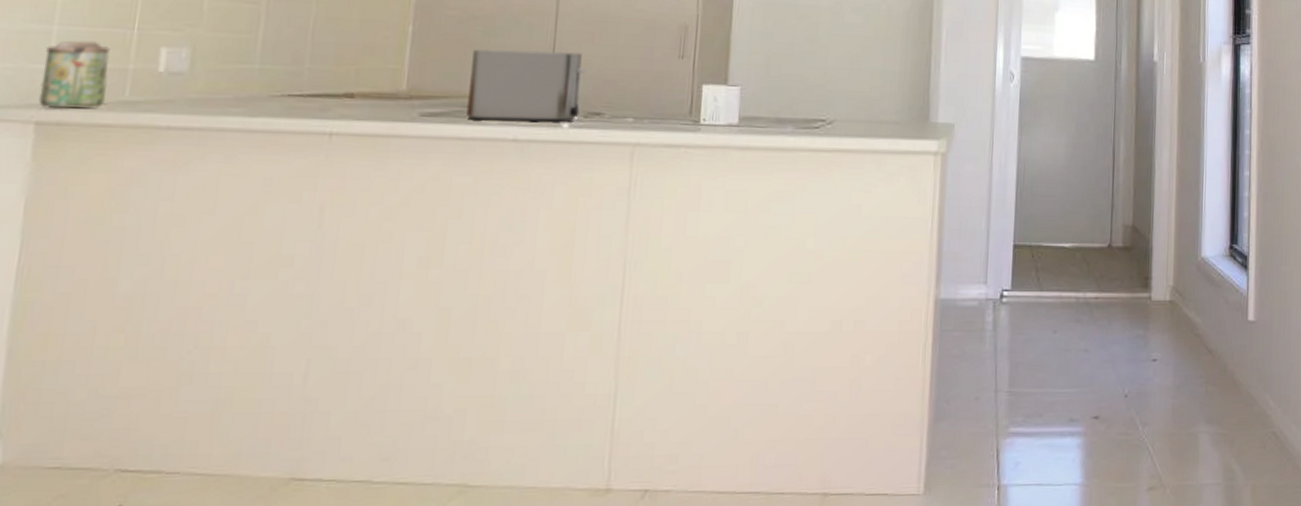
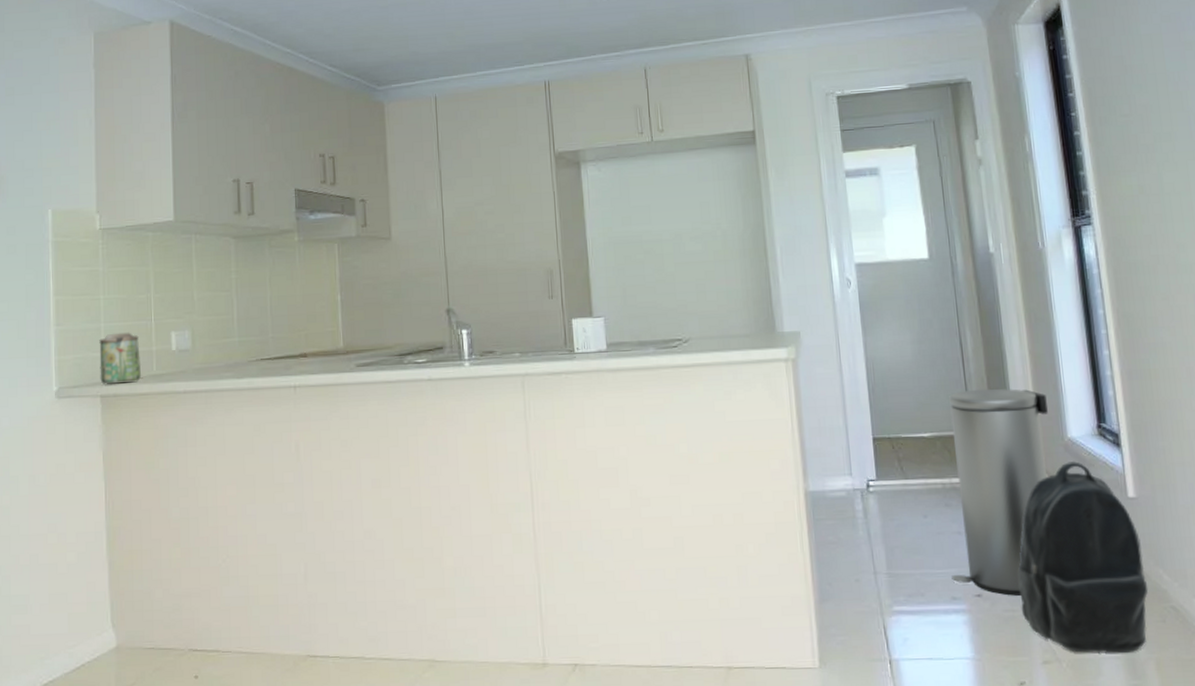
toaster: present [466,49,587,123] -> none [387,303,477,367]
pedal bin: none [1072,201,1187,418] -> present [949,388,1048,596]
backpack: none [1135,280,1255,479] -> present [1018,460,1149,653]

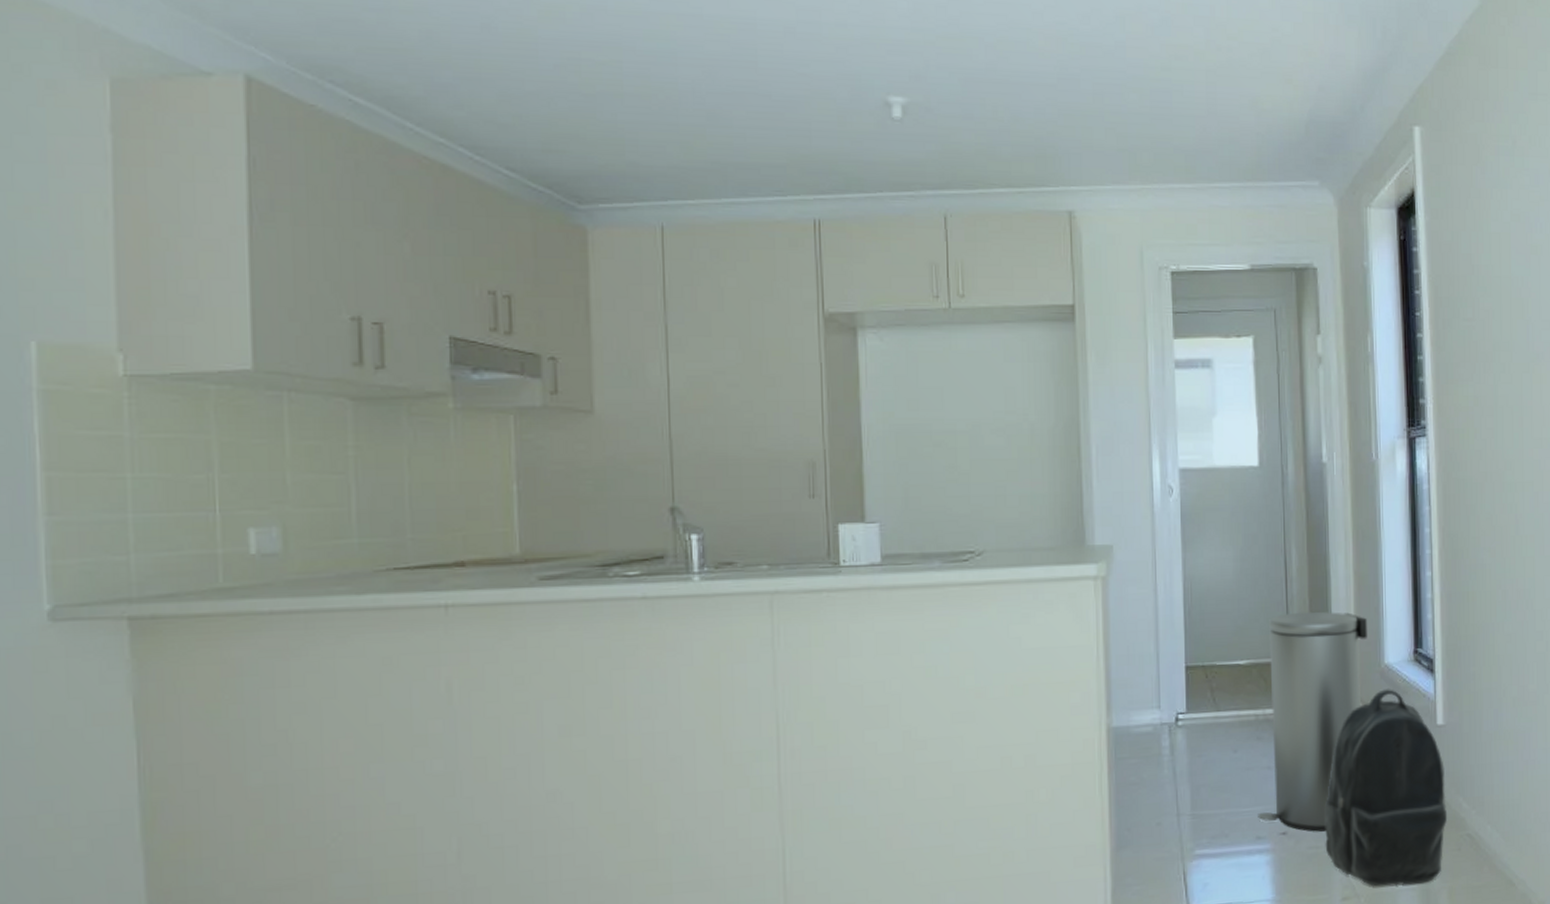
canister: present [99,332,142,385] -> none [125,527,199,603]

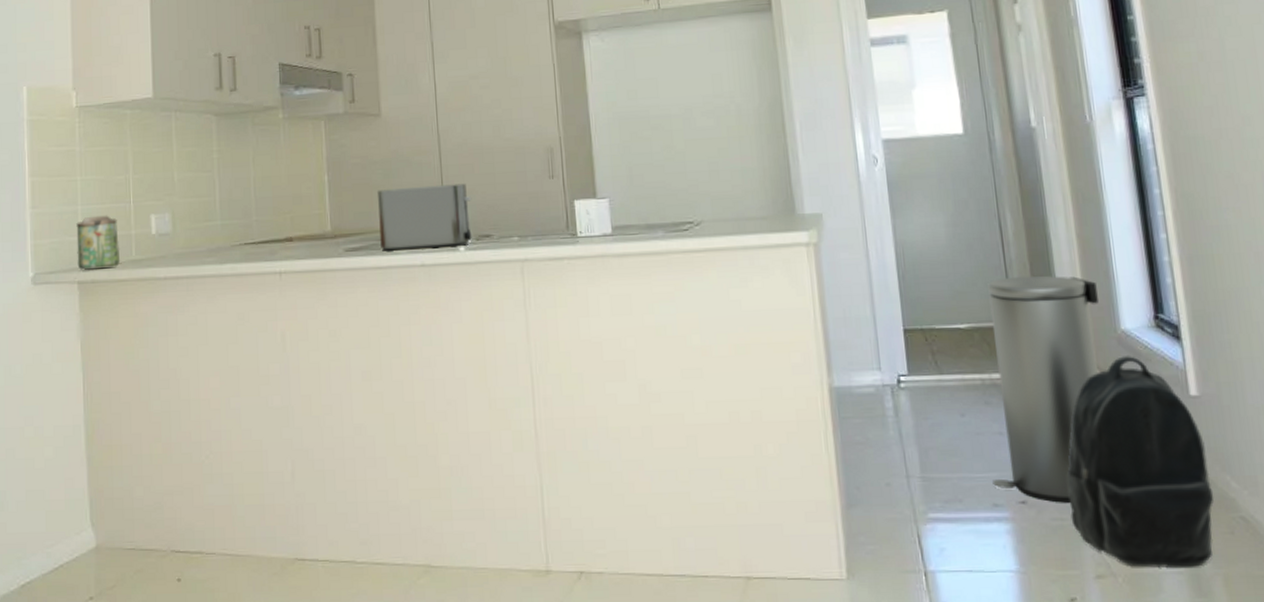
canister: none [125,527,199,603] -> present [76,215,121,271]
toaster: none [585,500,712,582] -> present [376,183,472,252]

